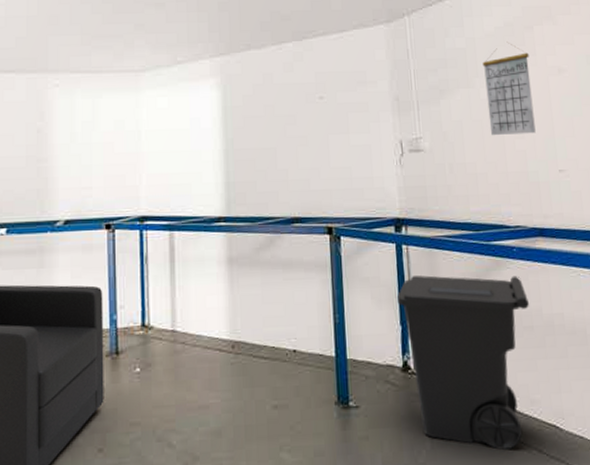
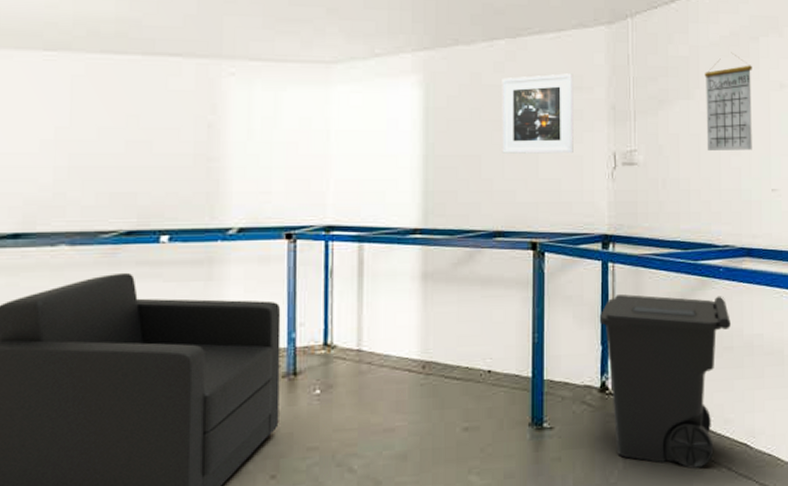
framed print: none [291,69,362,145] -> present [502,73,573,154]

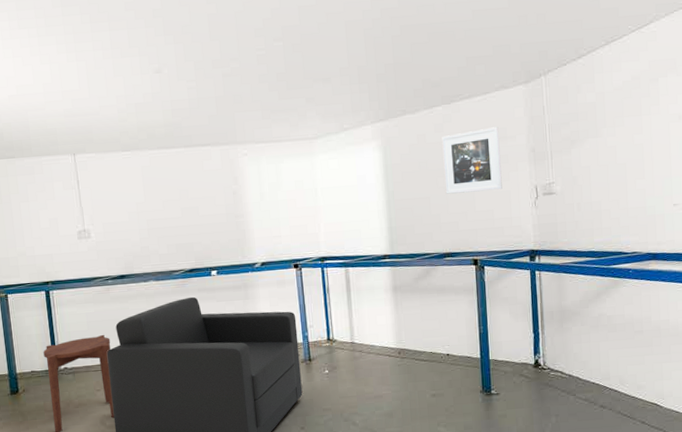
trash can: present [599,294,731,469] -> none [530,292,640,423]
calendar: present [704,52,752,151] -> none [610,94,655,177]

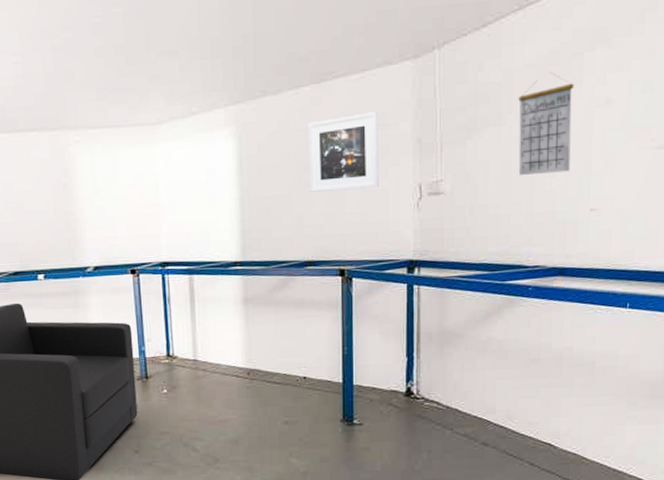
calendar: none [610,94,655,177] -> present [518,72,574,175]

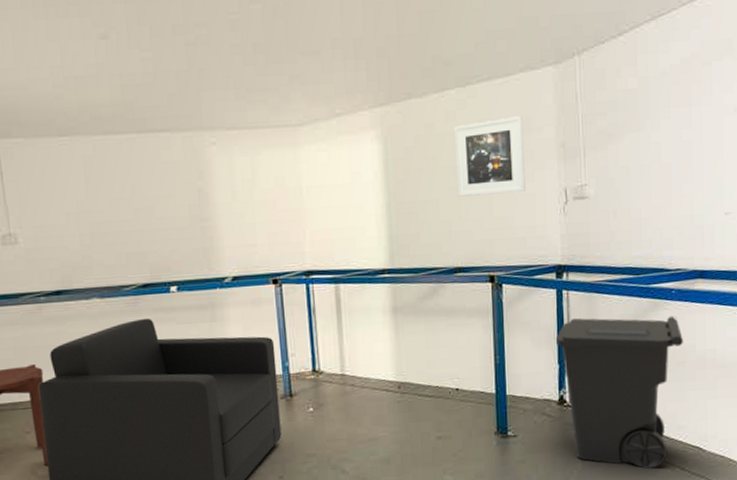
trash can: none [404,313,538,463] -> present [555,316,683,469]
calendar: present [518,72,574,175] -> none [654,80,705,180]

